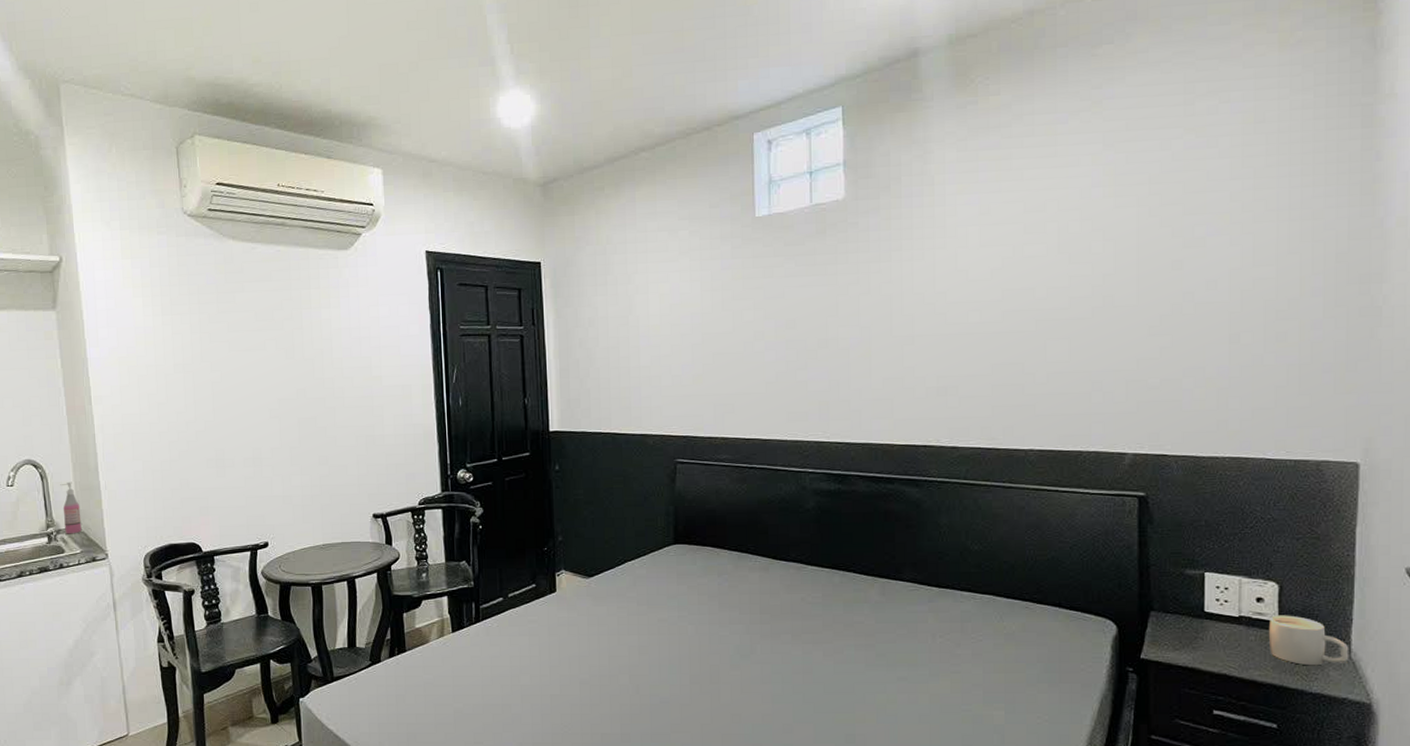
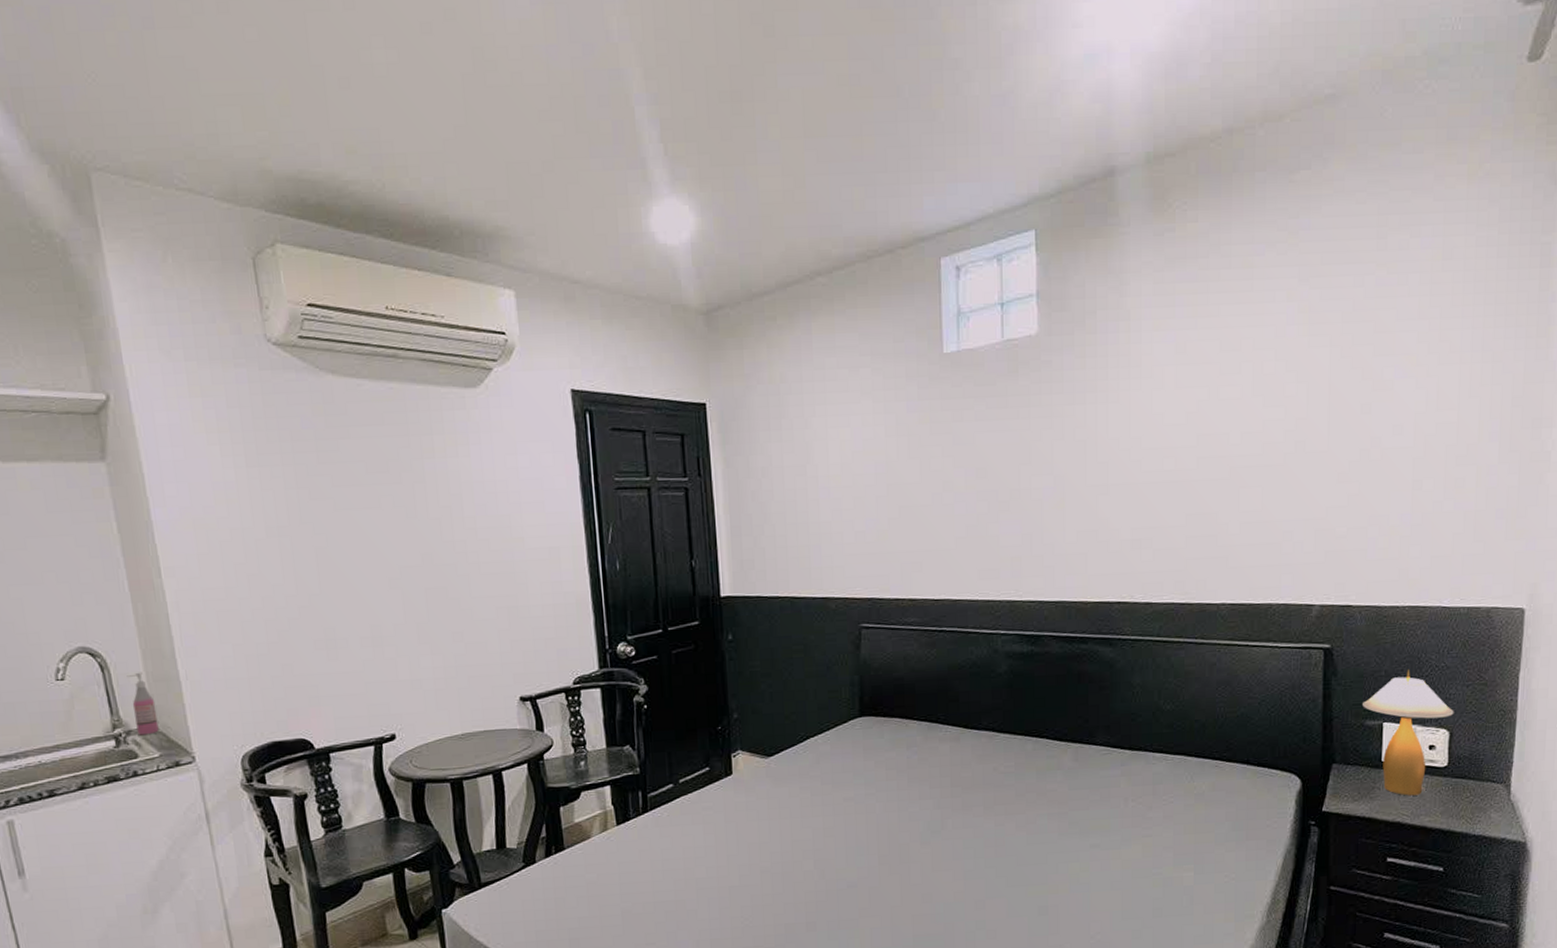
table lamp: none [1182,521,1283,648] -> present [1363,670,1454,796]
mug: present [1268,615,1349,666] -> none [1438,761,1509,810]

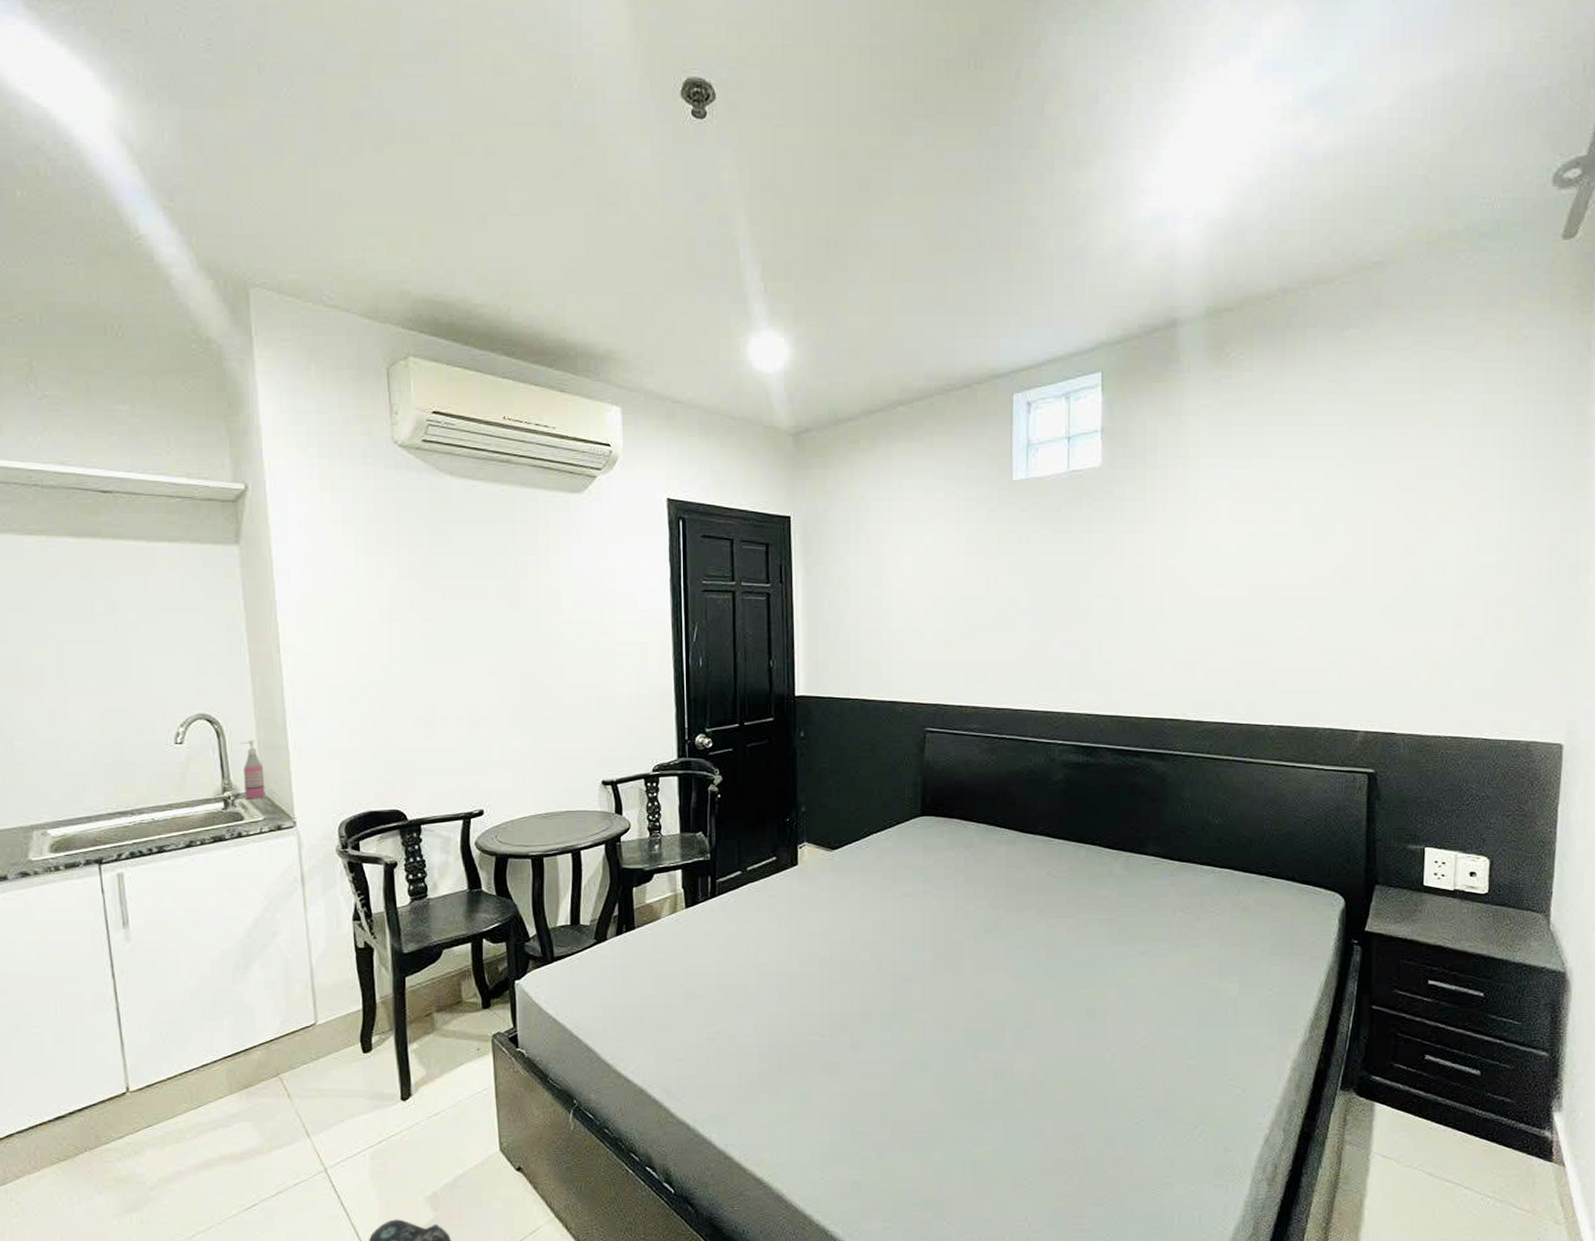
table lamp: present [1363,670,1454,796] -> none [1405,798,1494,920]

